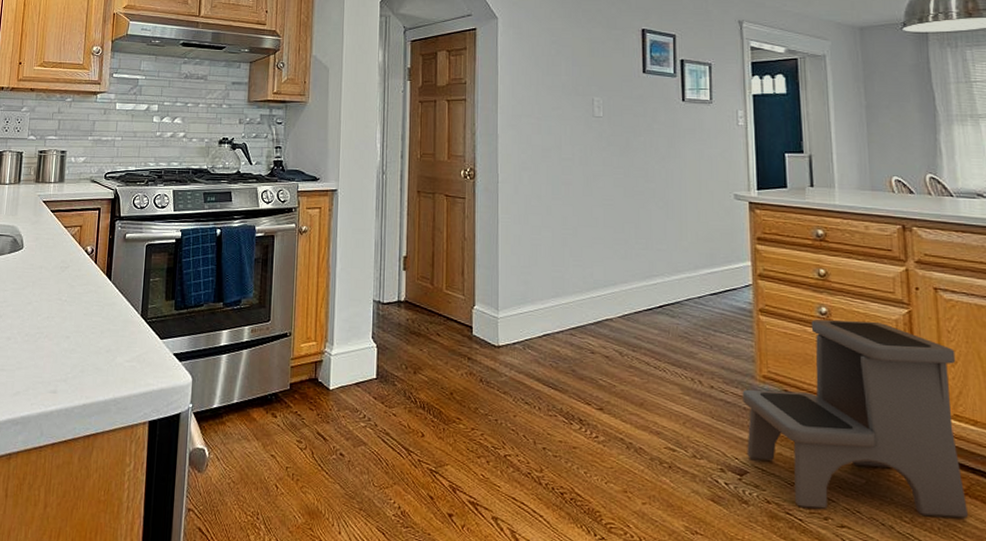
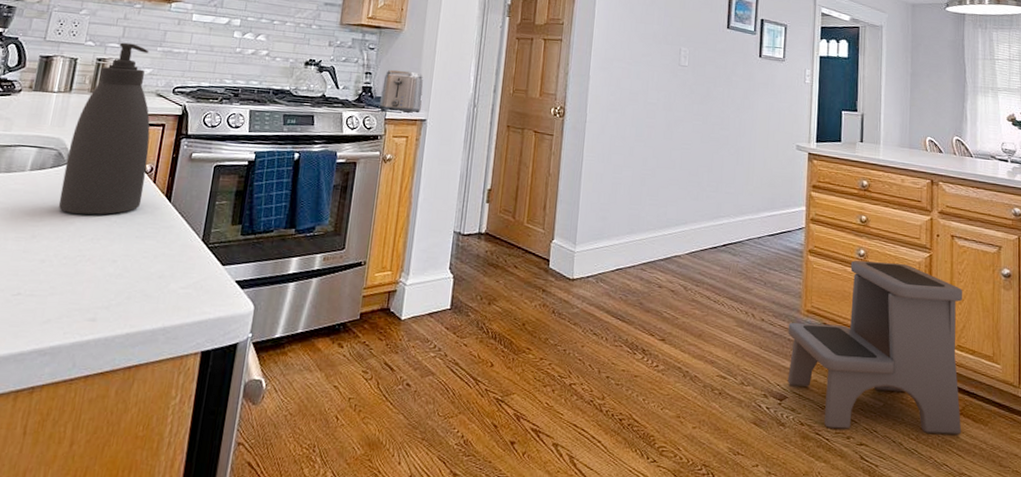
soap dispenser: none [17,134,89,295] -> present [58,42,150,215]
toaster: none [290,142,332,185] -> present [379,69,424,114]

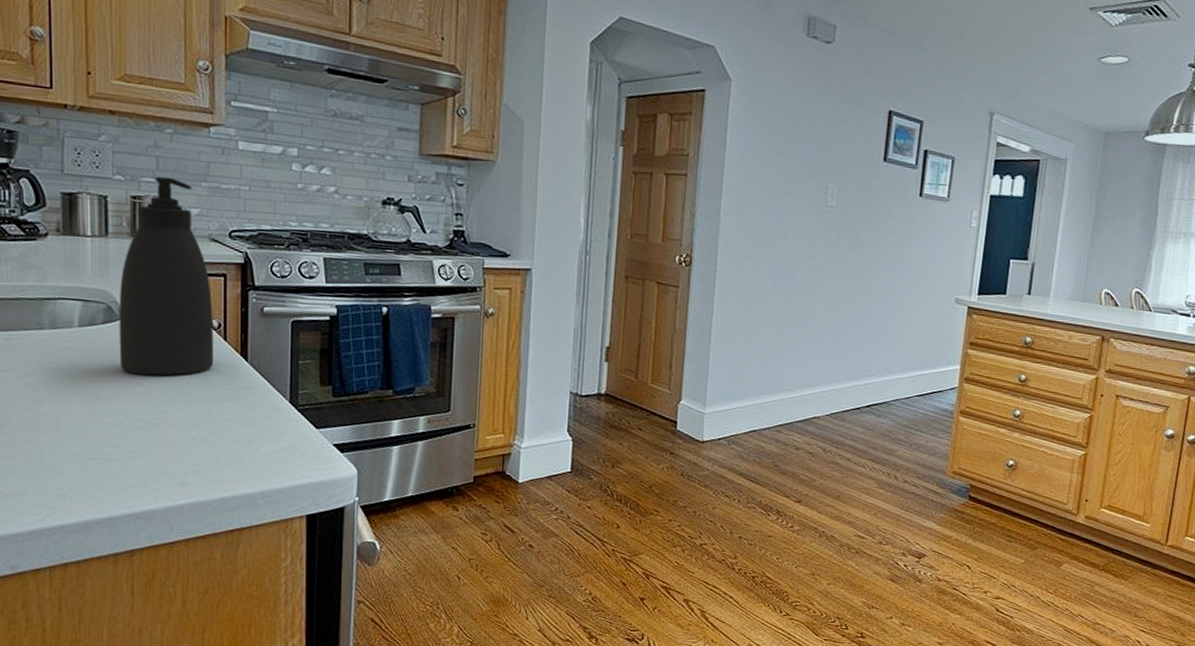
toaster: present [379,69,424,114] -> none [474,210,526,263]
step stool: present [787,260,963,435] -> none [927,421,1121,589]

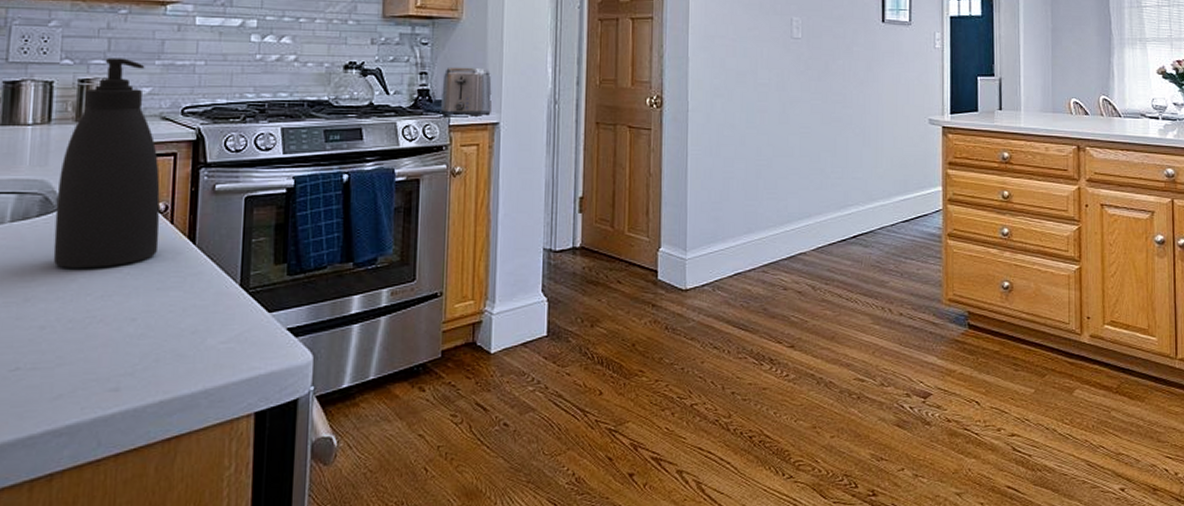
toaster: none [474,210,526,263] -> present [440,67,493,118]

